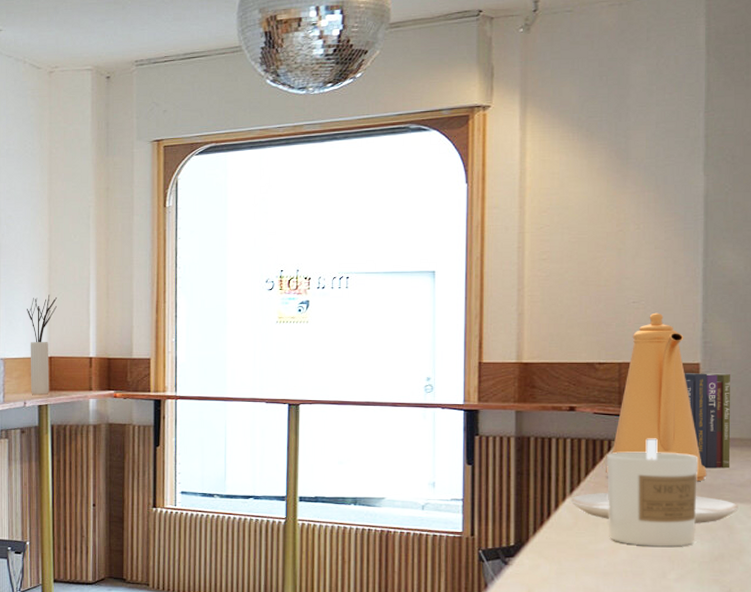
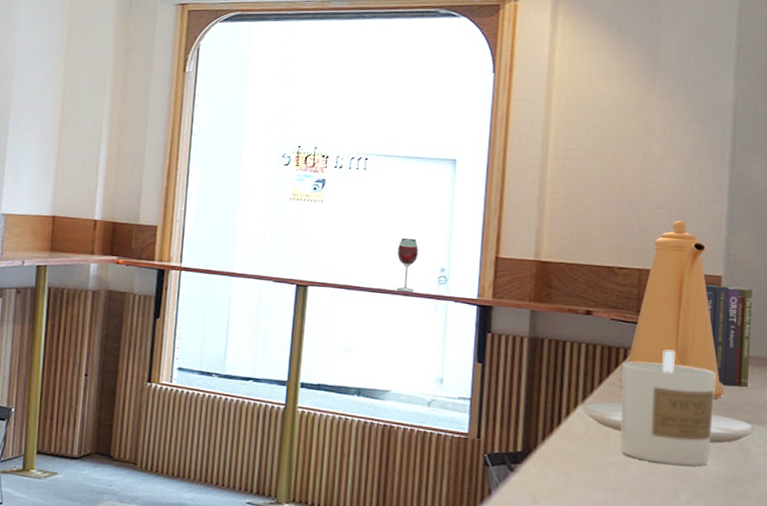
vase: present [27,294,58,396] -> none [30,151,67,256]
wineglass: none [384,351,403,403] -> present [397,237,418,292]

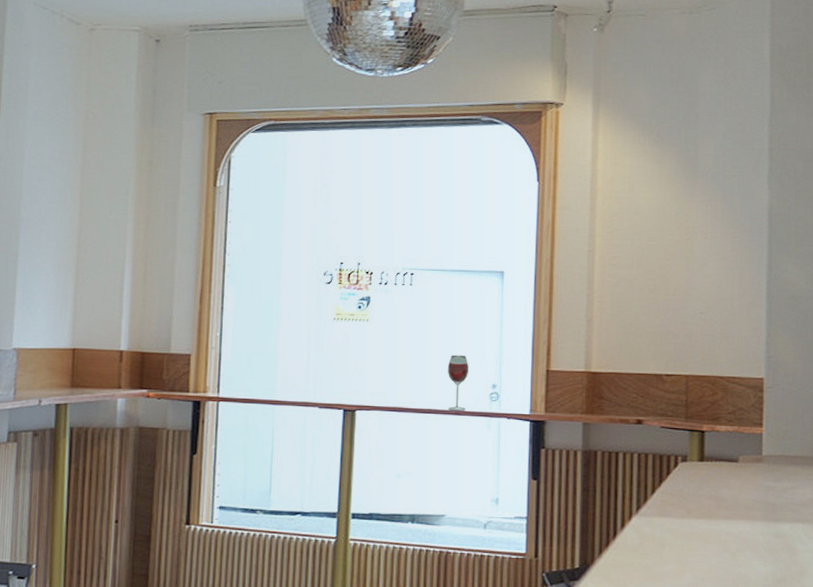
plate: present [582,402,756,443] -> none [636,511,800,544]
candle: present [619,350,715,466] -> none [672,455,761,569]
coffee pot: present [620,220,725,399] -> none [672,324,770,501]
books: present [705,284,752,388] -> none [748,387,792,487]

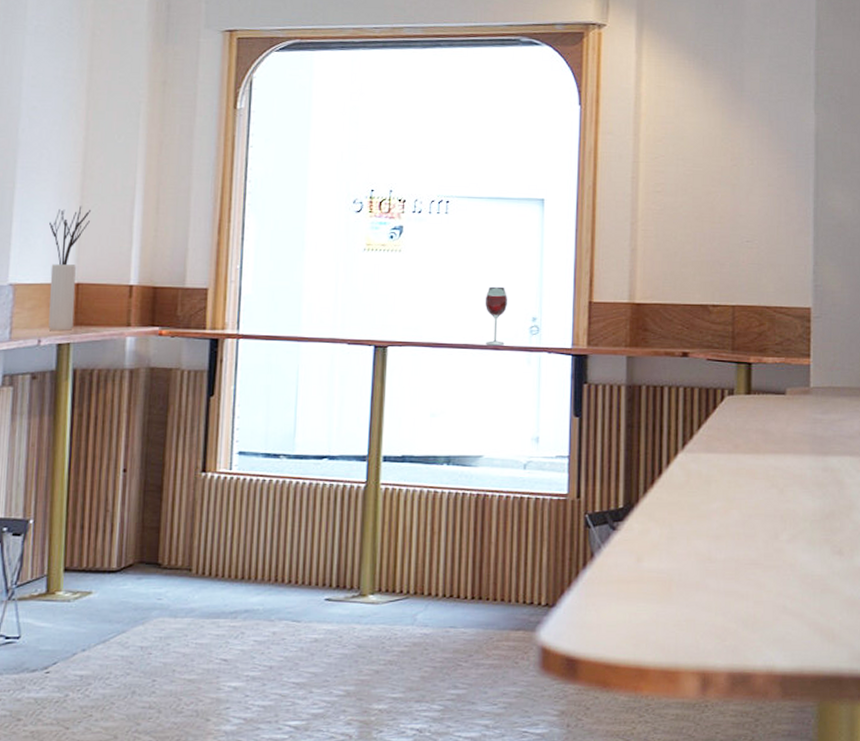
vase: none [48,277,86,393] -> present [48,206,92,332]

